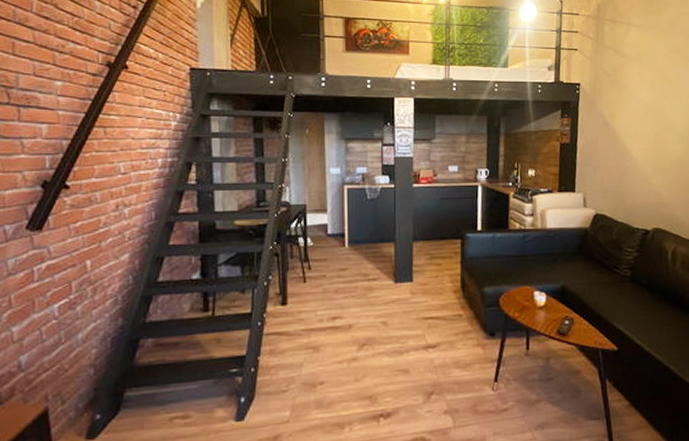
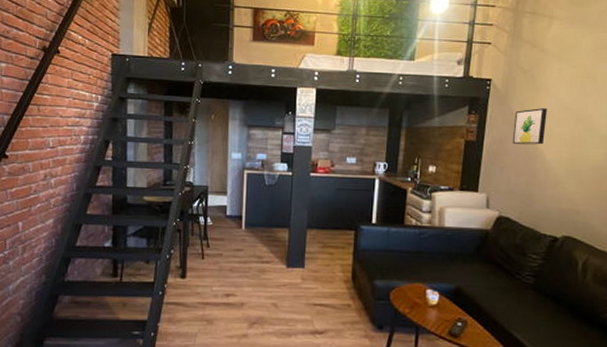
wall art: none [602,109,632,144] -> present [512,108,548,145]

